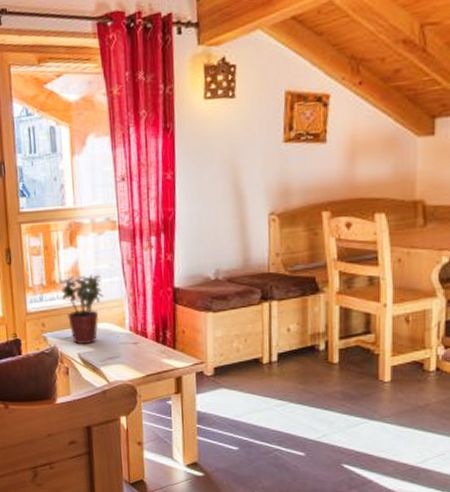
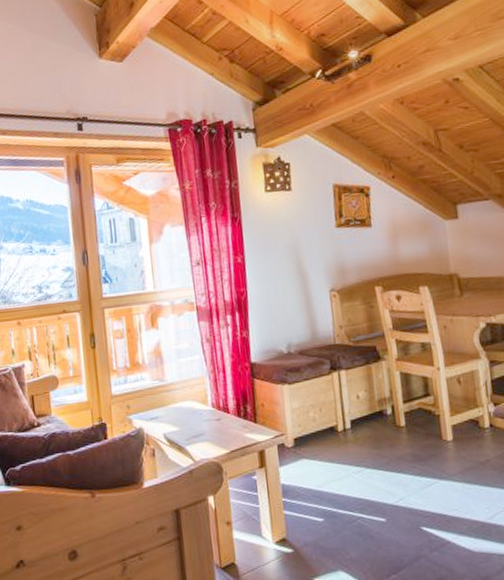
potted plant: present [59,274,103,345] -> none [143,354,185,425]

